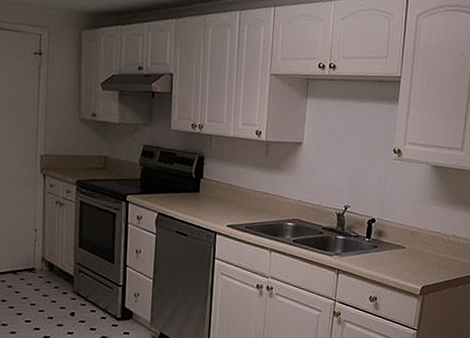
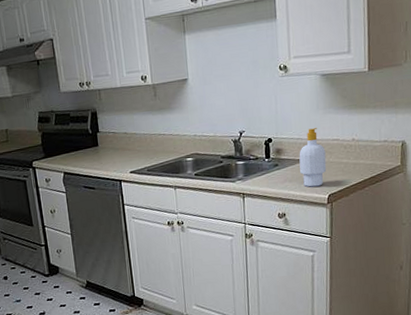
soap bottle: none [398,216,426,276] -> present [299,128,327,187]

